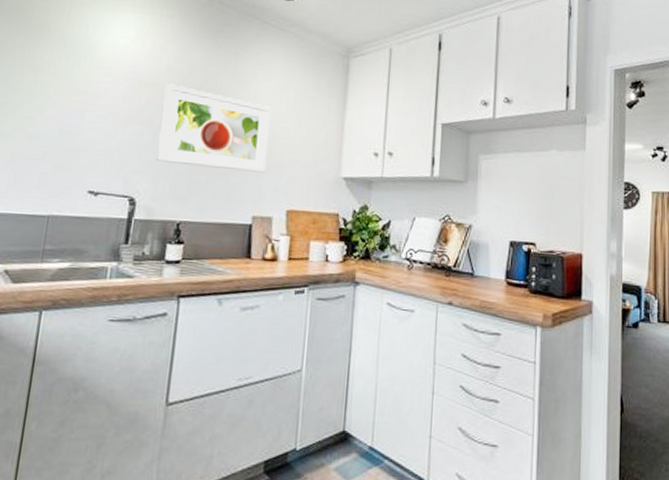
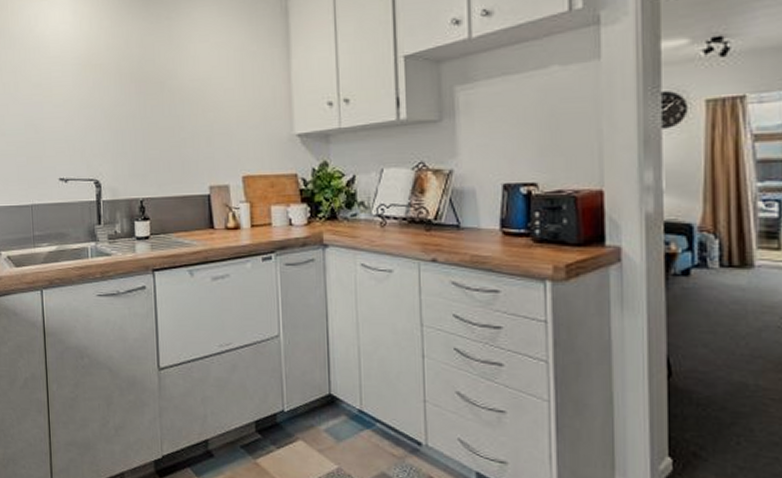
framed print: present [155,83,271,173] -> none [106,62,216,143]

